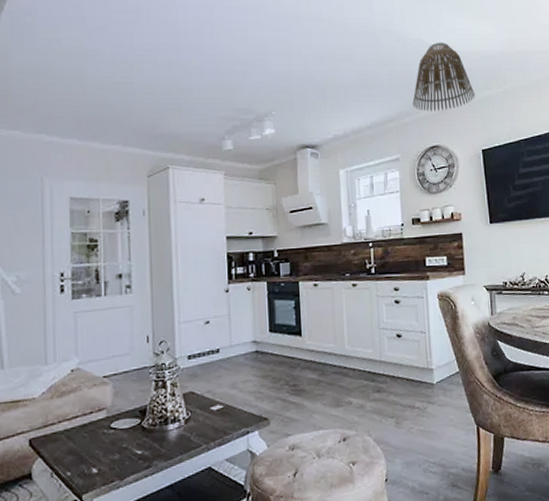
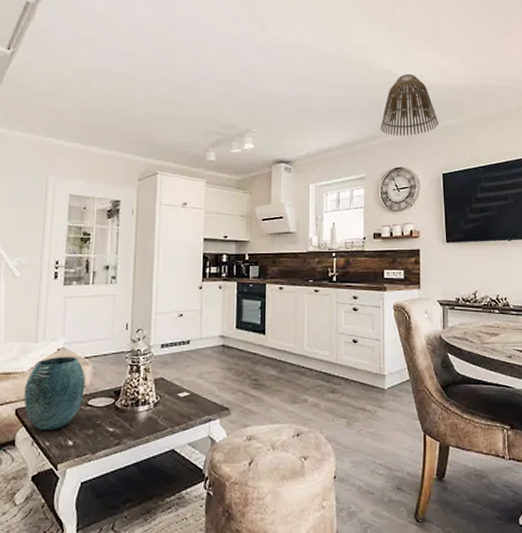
vase: none [37,376,106,461] -> present [24,356,85,431]

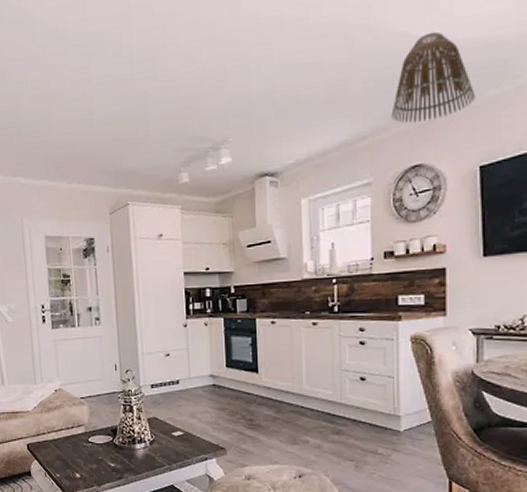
vase: present [24,356,85,431] -> none [31,396,84,464]

